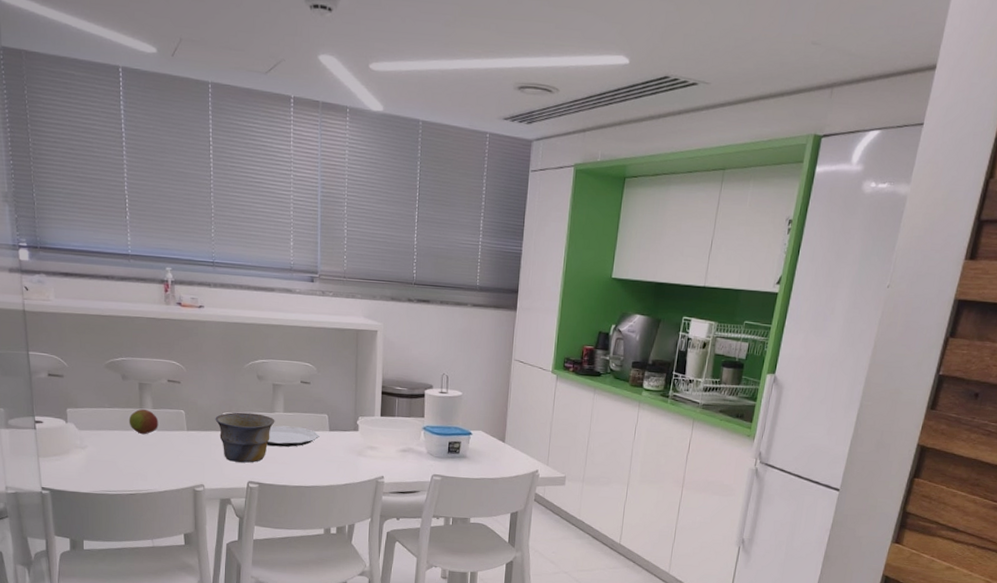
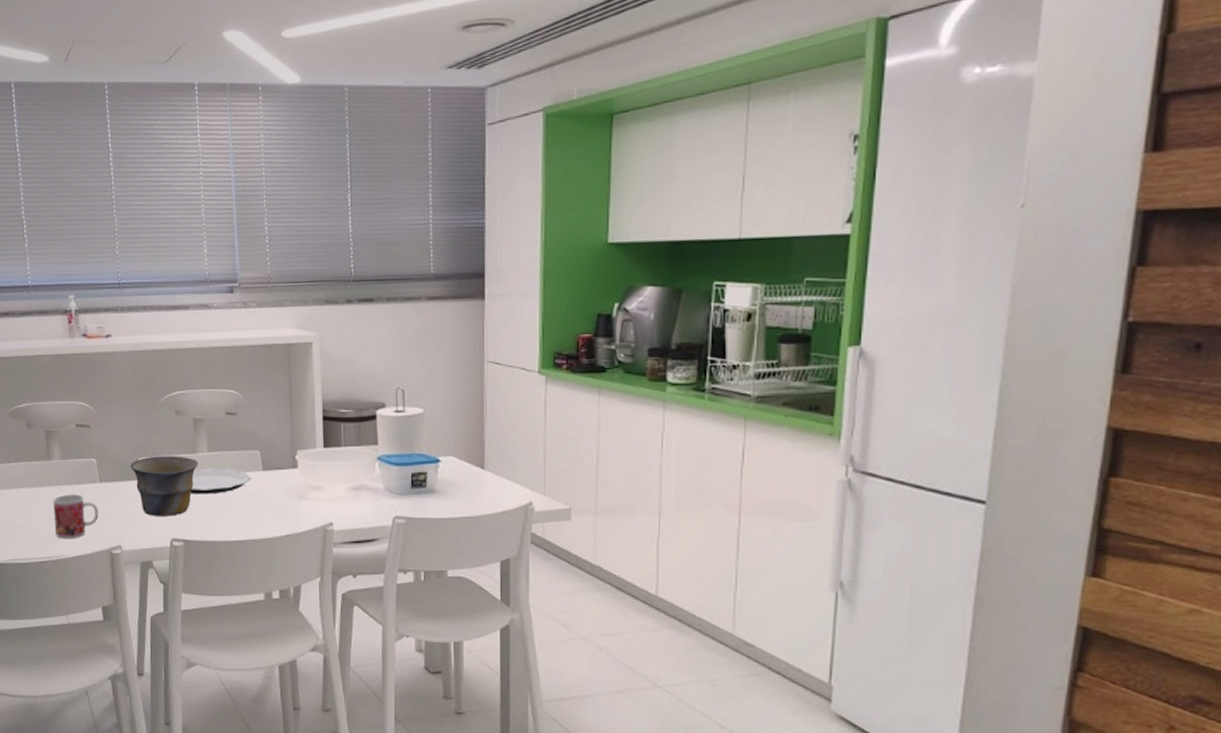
fruit: present [128,409,159,435] -> none [36,461,68,491]
mug: none [144,438,185,477] -> present [53,494,99,539]

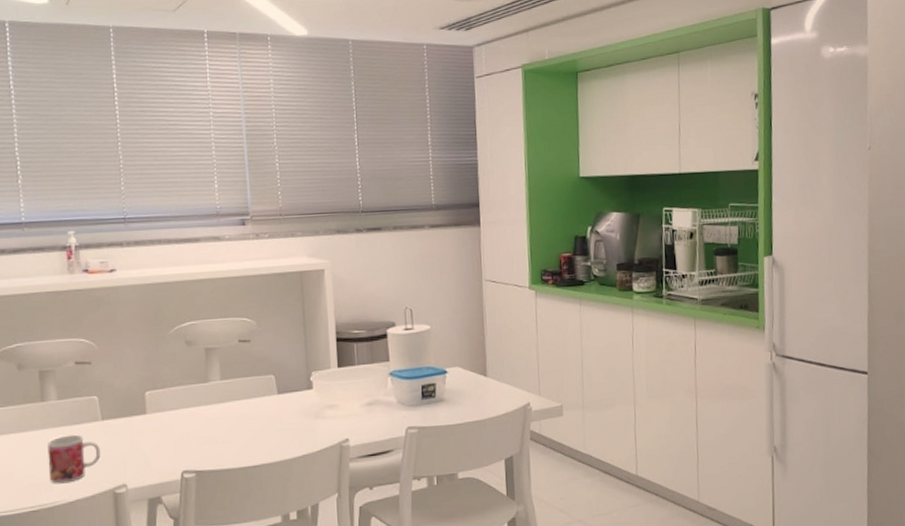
bowl: present [130,456,199,516] -> none [136,386,211,450]
plate: present [190,468,252,495] -> none [202,394,267,424]

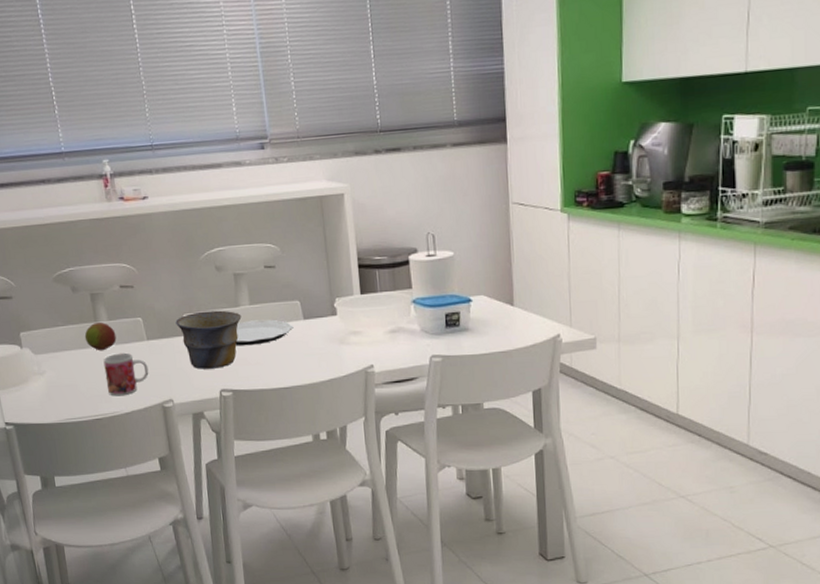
fruit: none [27,402,66,434] -> present [84,323,117,351]
bowl: none [136,386,211,450] -> present [175,310,242,369]
plate: none [202,394,267,424] -> present [235,319,294,346]

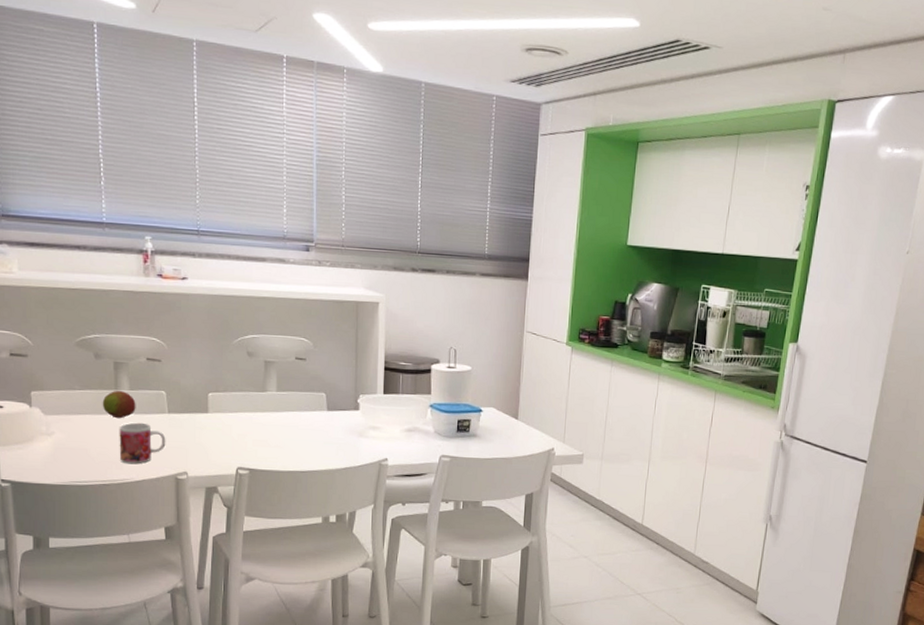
bowl: present [175,310,242,369] -> none [200,392,267,447]
plate: present [235,319,294,346] -> none [258,406,317,430]

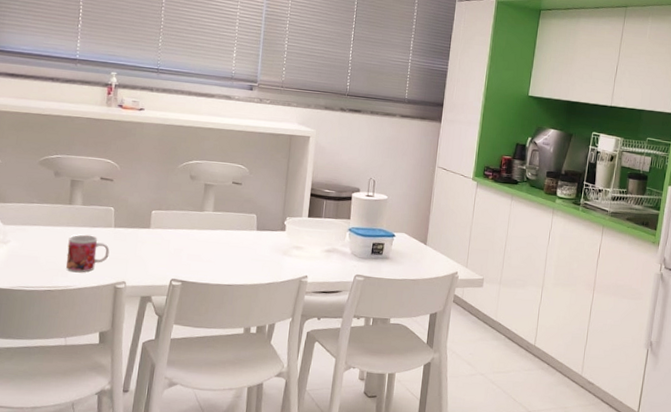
fruit: present [102,391,136,419] -> none [56,205,87,231]

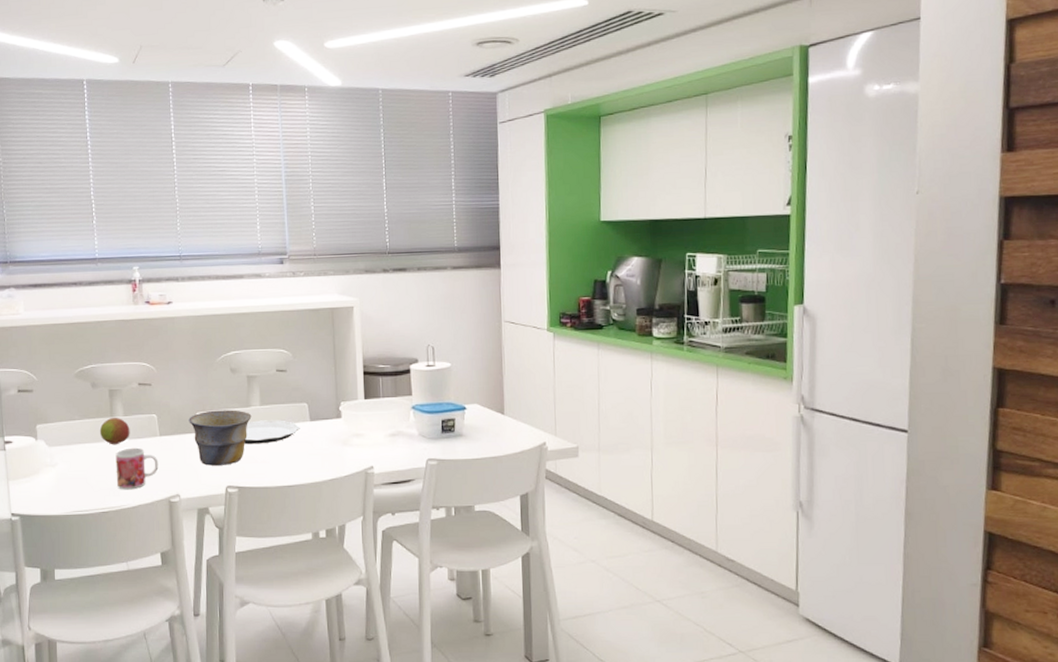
fruit: none [56,205,87,231] -> present [99,418,130,445]
bowl: none [144,210,204,261] -> present [189,410,252,466]
plate: none [193,224,247,246] -> present [244,420,300,445]

